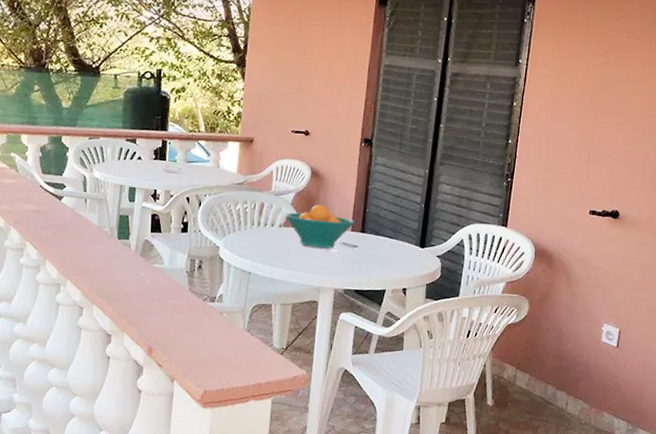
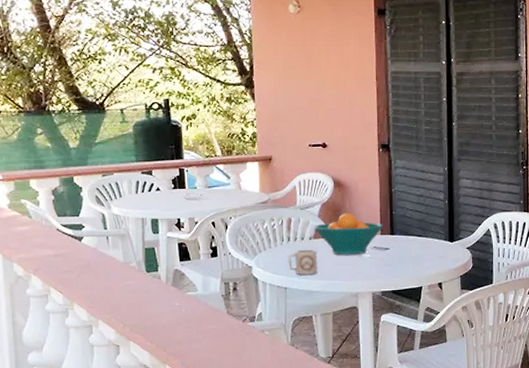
cup: none [255,235,286,263] -> present [288,249,318,276]

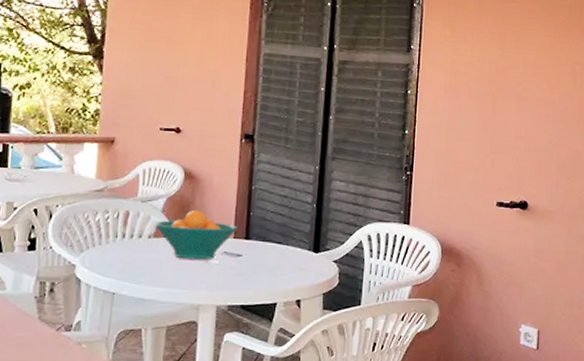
cup: present [288,249,318,276] -> none [119,248,156,280]

